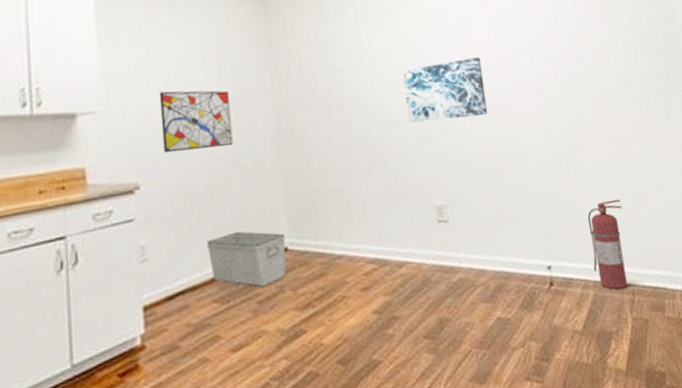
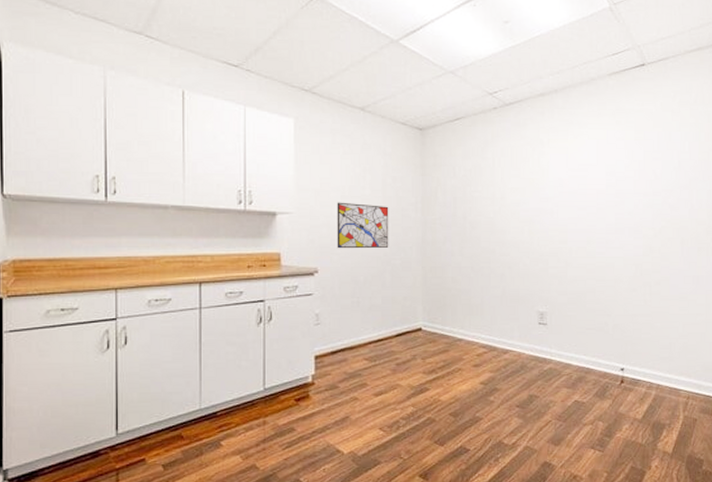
storage bin: present [206,231,287,287] -> none [362,312,420,354]
wall art: present [402,57,488,123] -> none [525,199,592,247]
fire extinguisher: present [587,199,627,290] -> none [658,324,691,393]

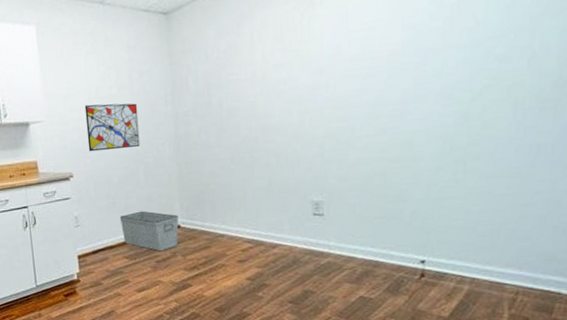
storage bin: none [362,312,420,354] -> present [119,211,179,252]

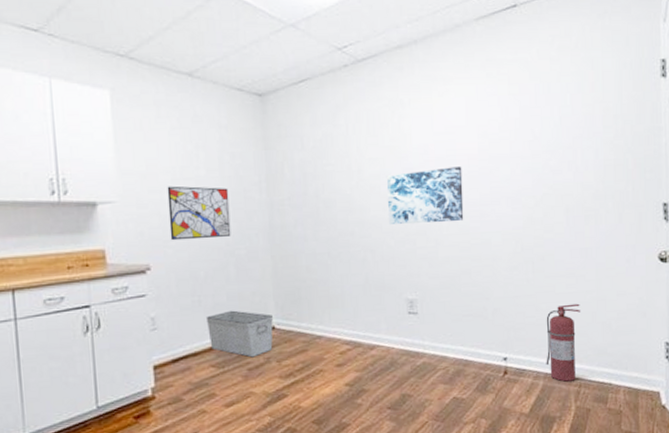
wall art: none [293,64,381,129] -> present [386,167,464,224]
fire extinguisher: none [474,205,524,288] -> present [546,303,580,382]

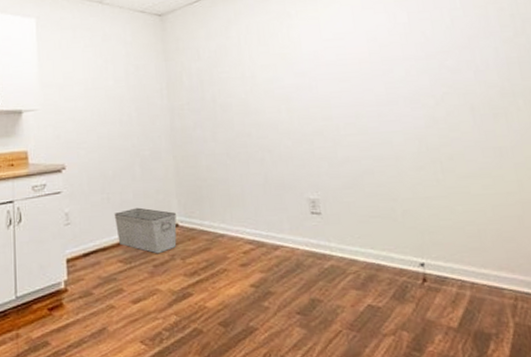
wall art: present [167,185,231,241] -> none [80,94,136,143]
wall art: present [386,167,464,224] -> none [279,70,361,126]
fire extinguisher: present [546,303,580,382] -> none [464,206,509,293]

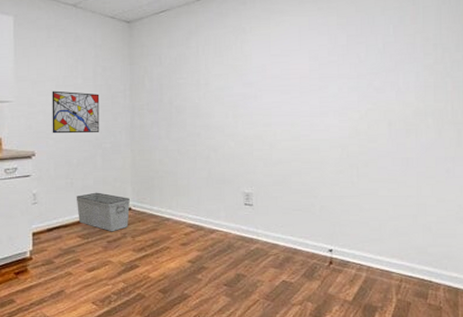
wall art: none [80,94,136,143] -> present [52,90,100,134]

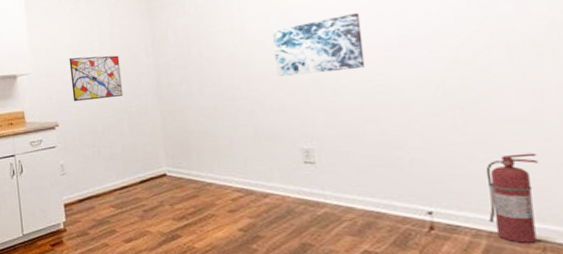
storage bin: present [76,192,130,232] -> none [105,159,165,201]
wall art: none [229,84,296,130] -> present [272,13,366,77]
fire extinguisher: none [369,206,401,276] -> present [485,153,538,243]

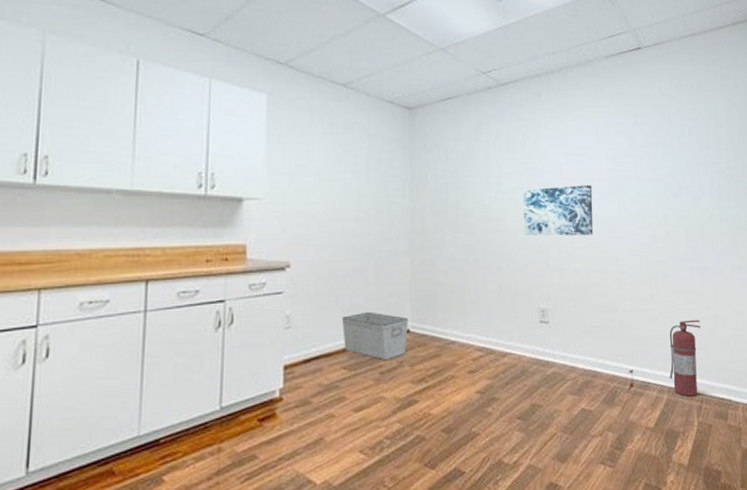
wall art: present [69,55,123,102] -> none [313,186,373,240]
storage bin: none [105,159,165,201] -> present [341,311,408,361]

